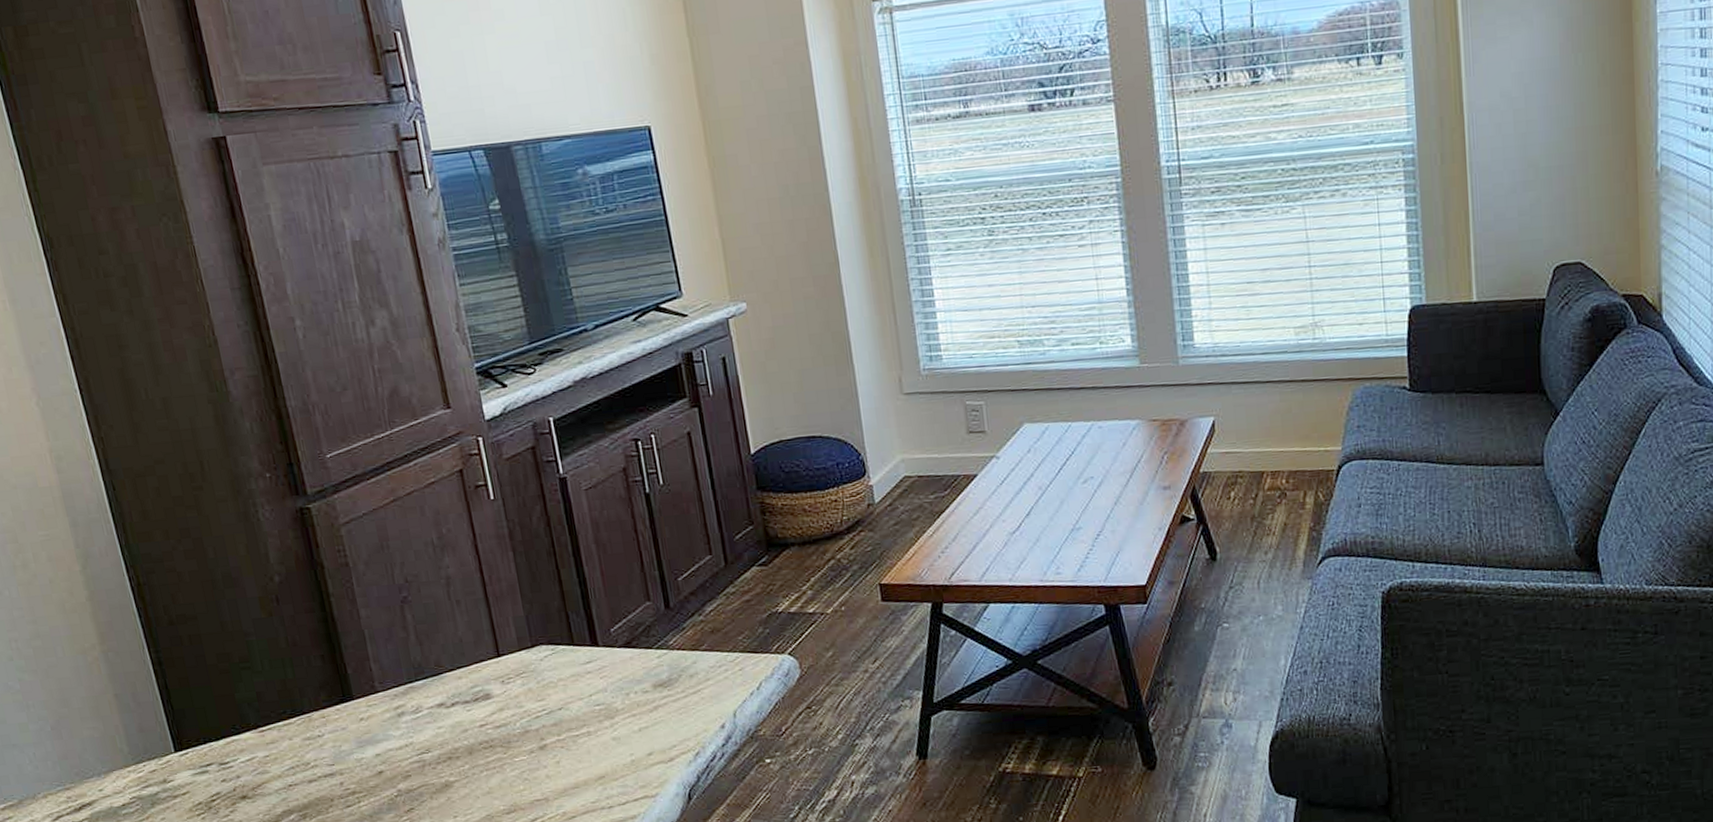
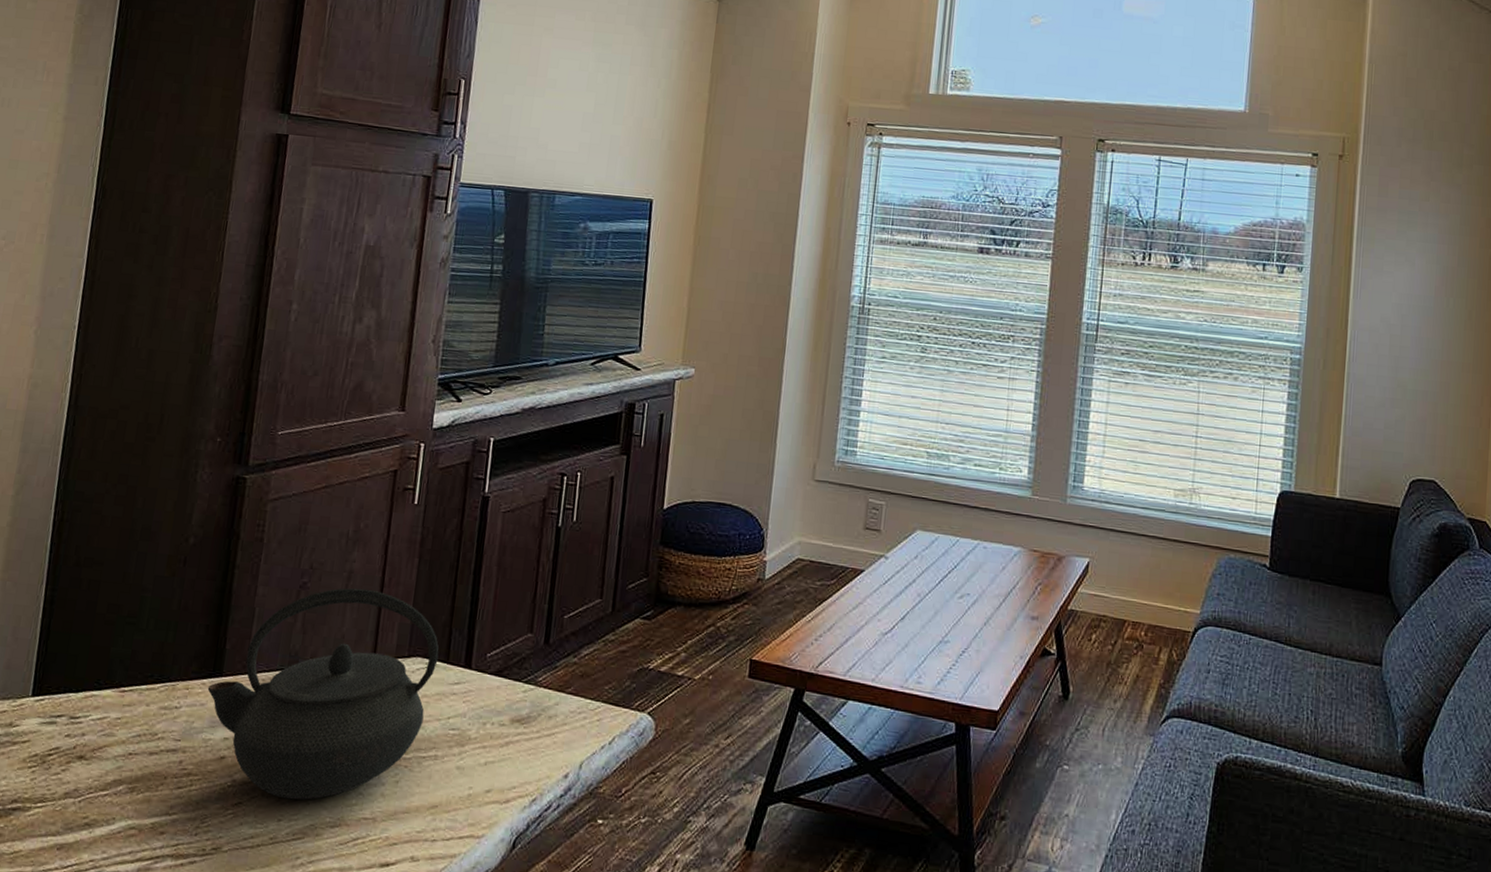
kettle: none [343,590,567,797] -> present [207,588,440,800]

